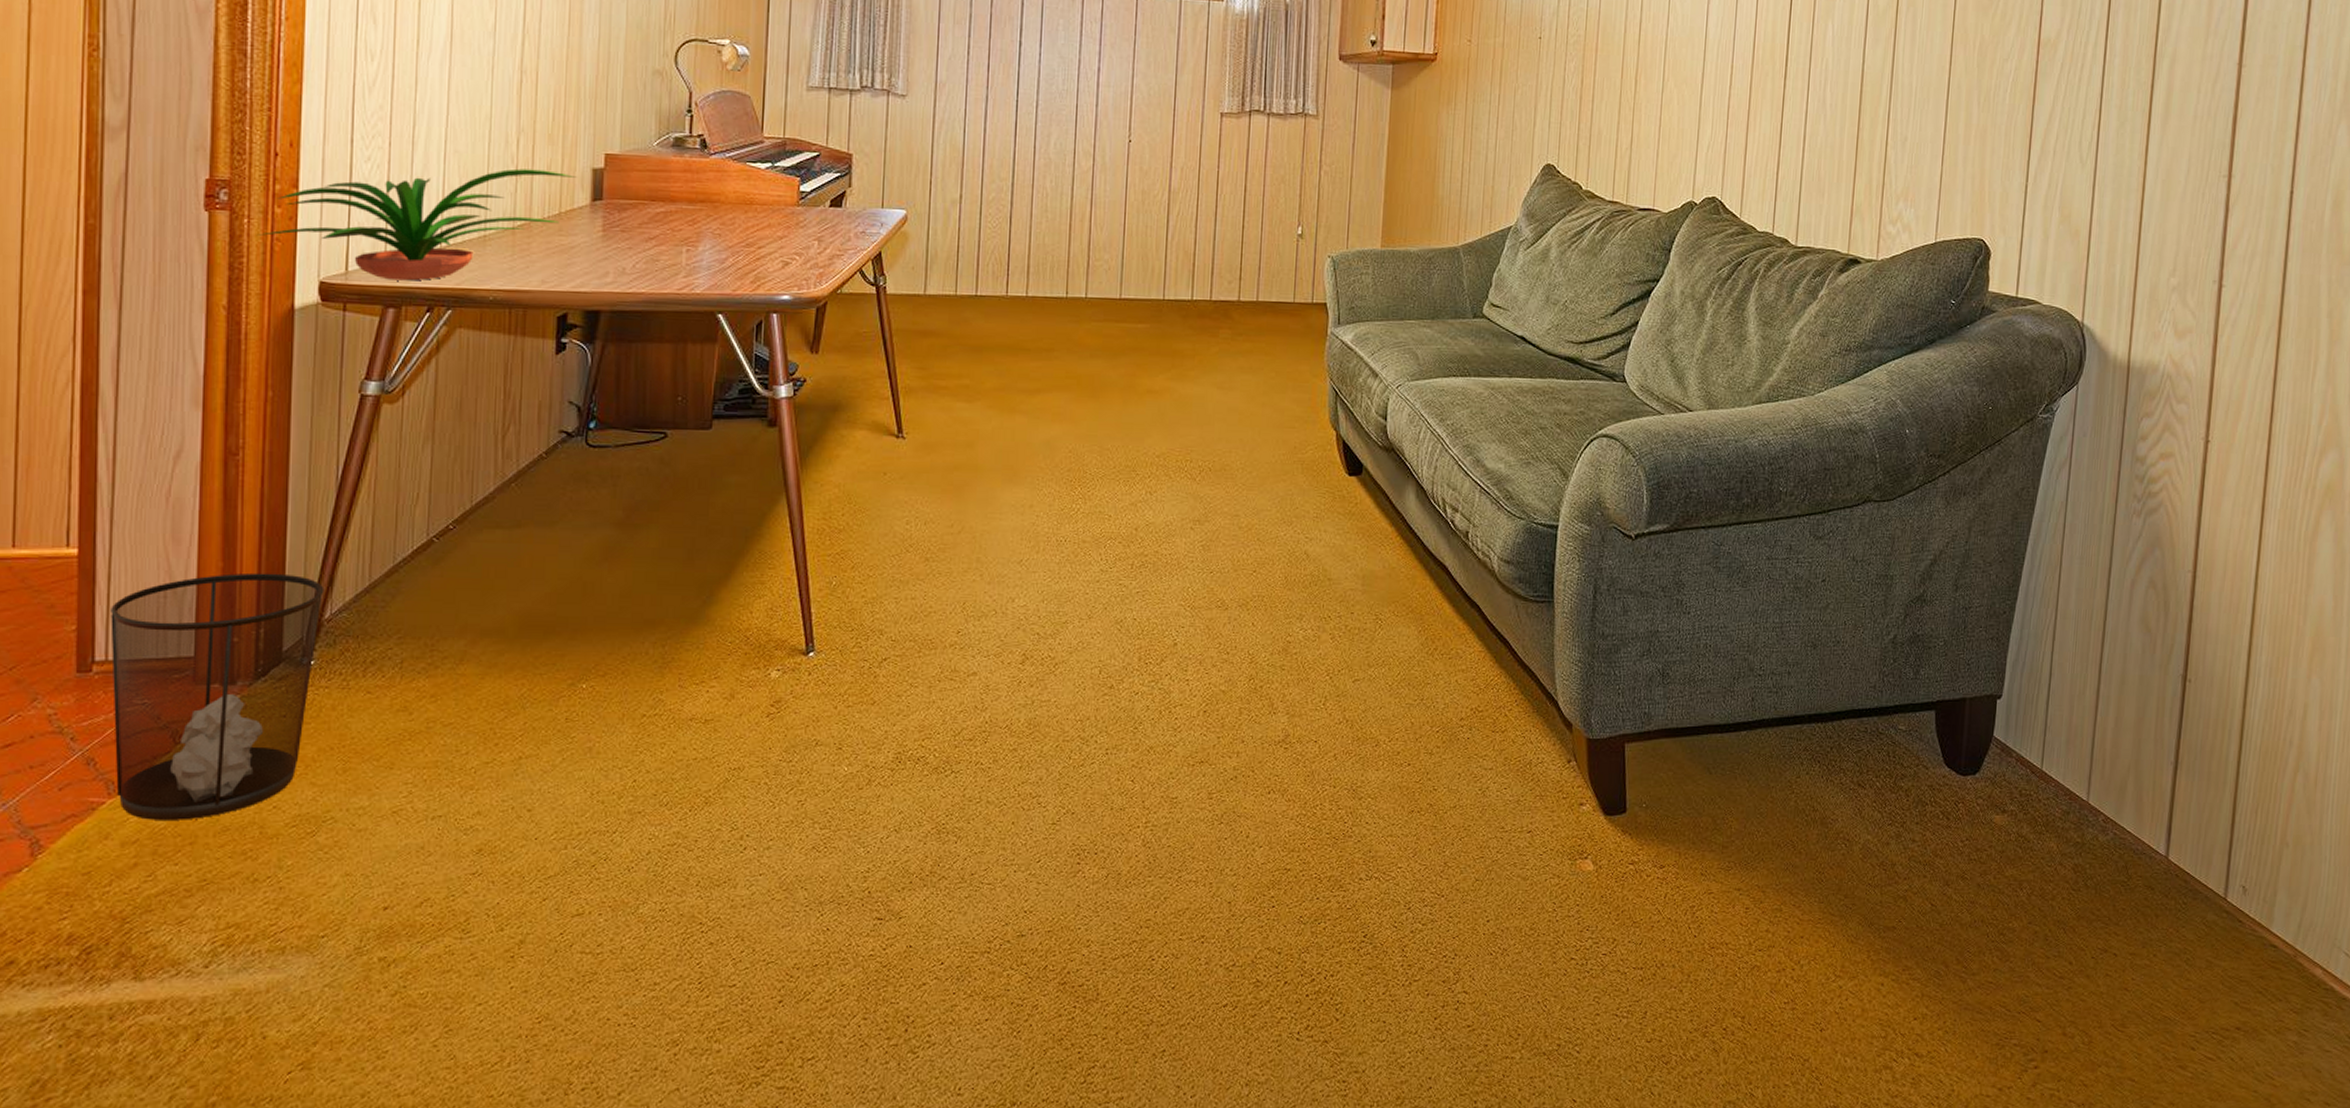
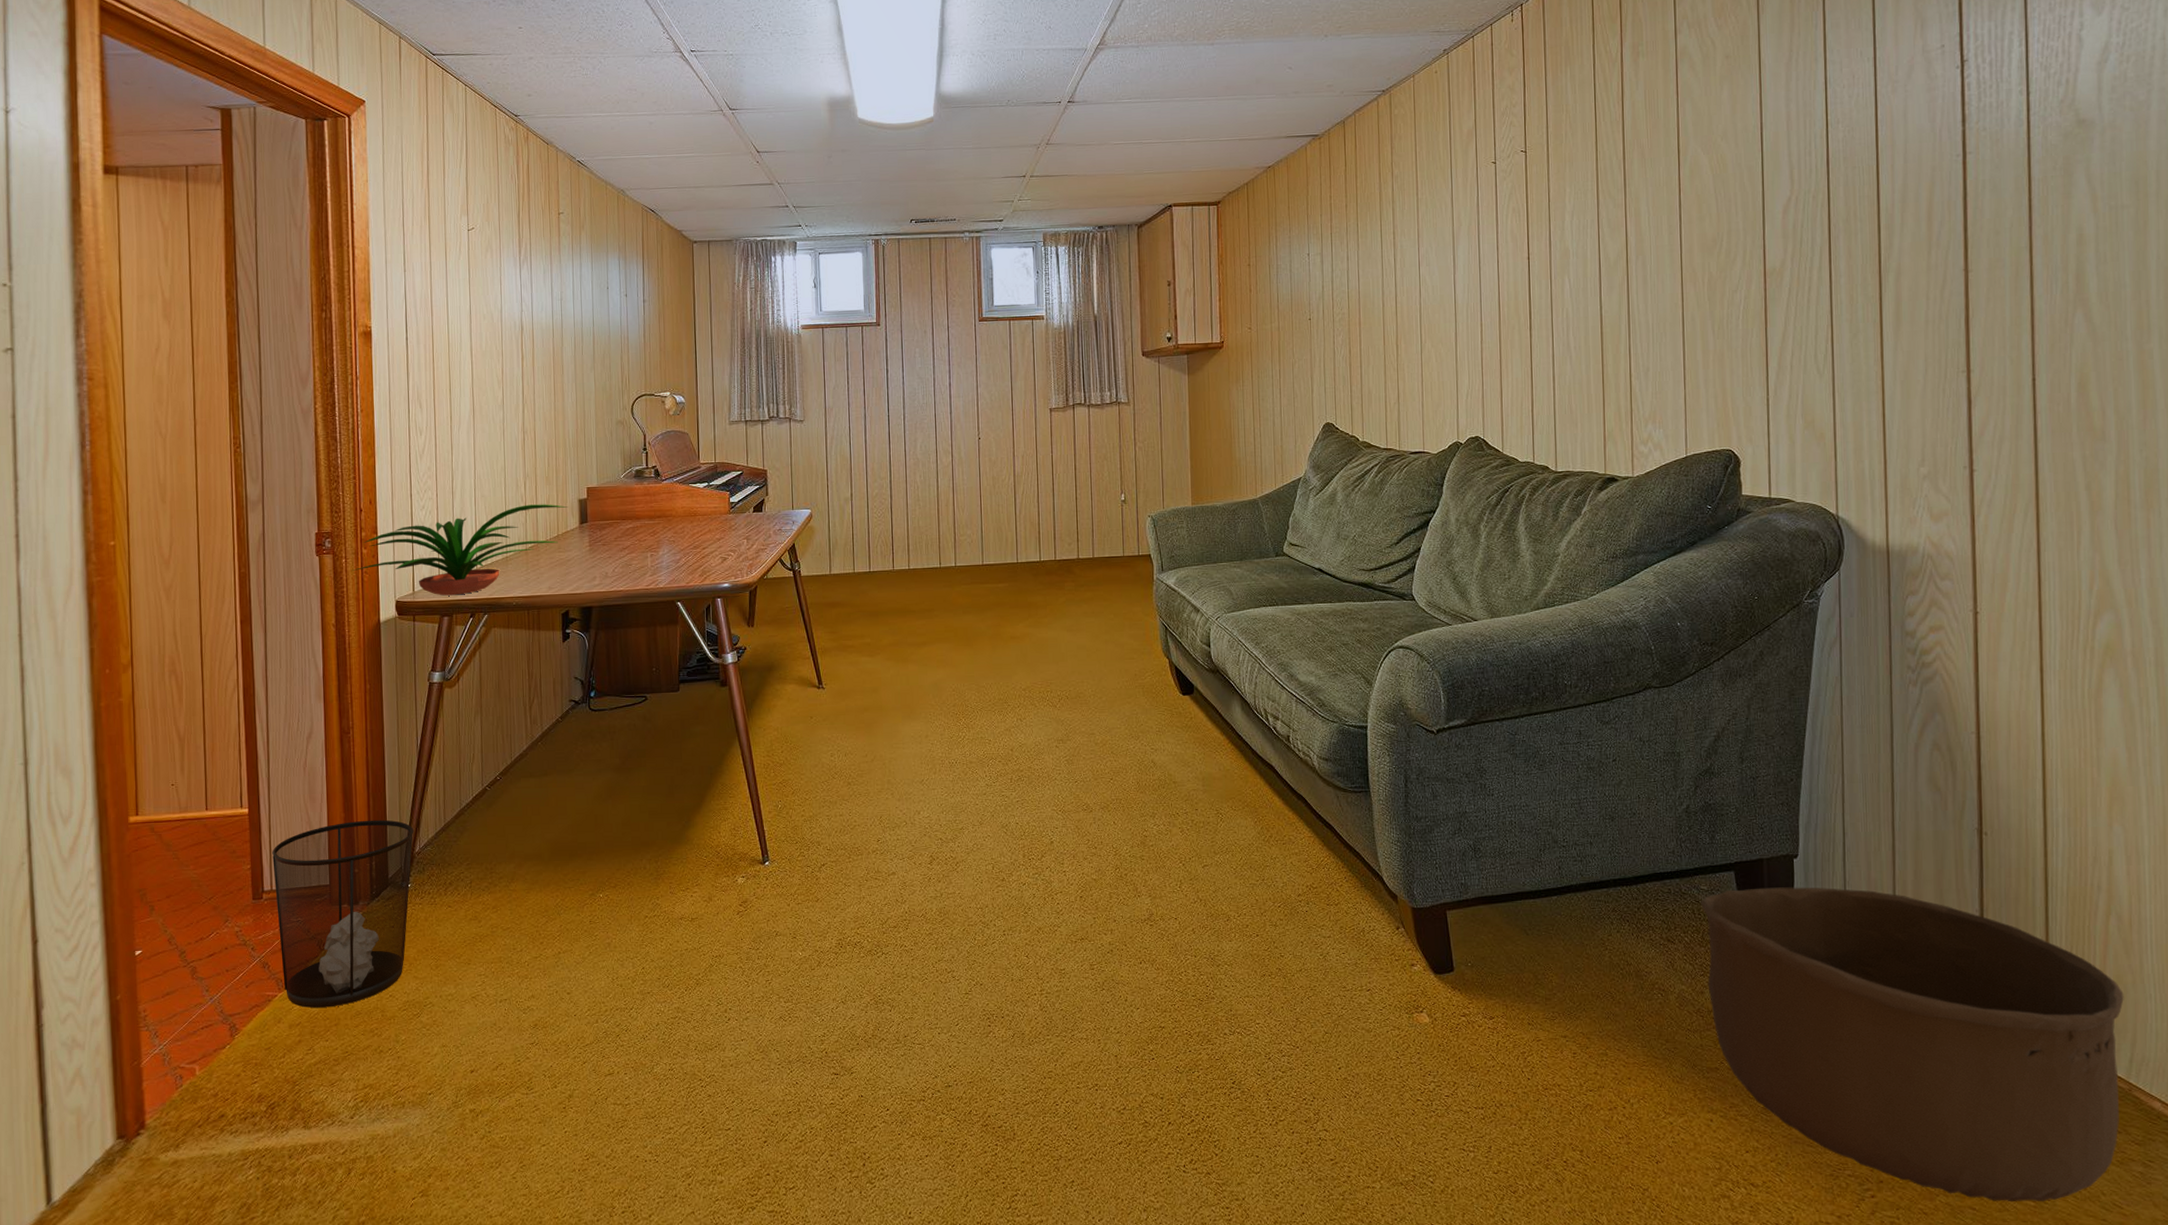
basket: none [1894,730,2301,1073] -> present [1701,887,2124,1202]

